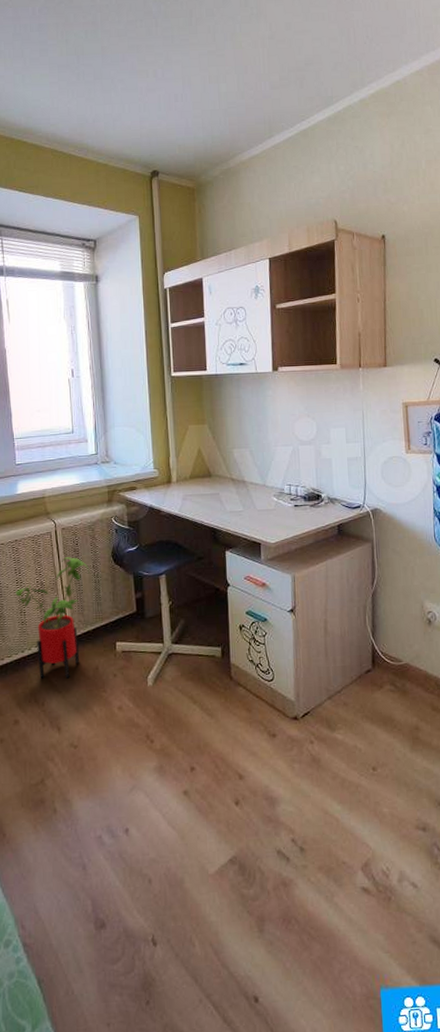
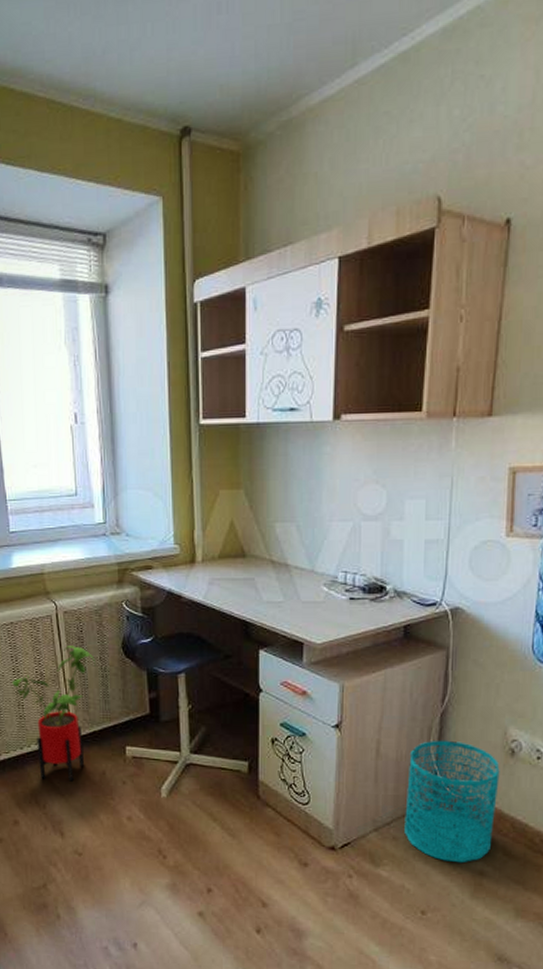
wastebasket: none [351,615,422,721] -> present [404,740,500,863]

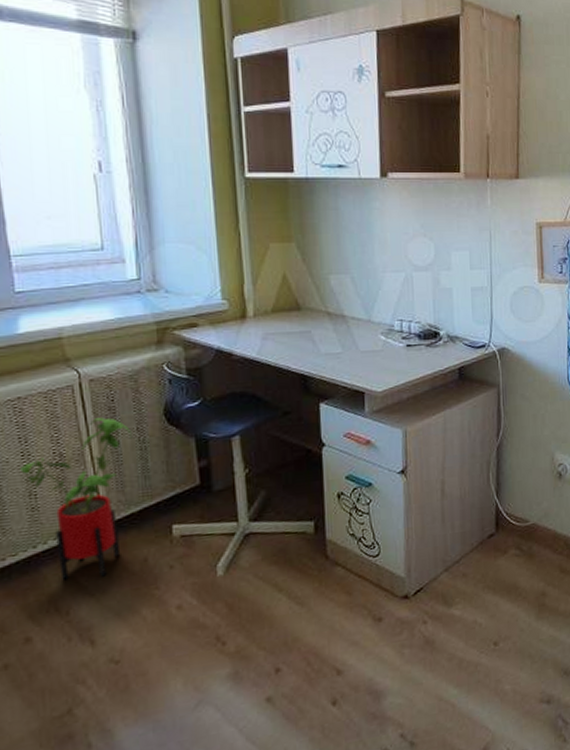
wastebasket: present [404,740,500,863] -> none [472,471,552,589]

